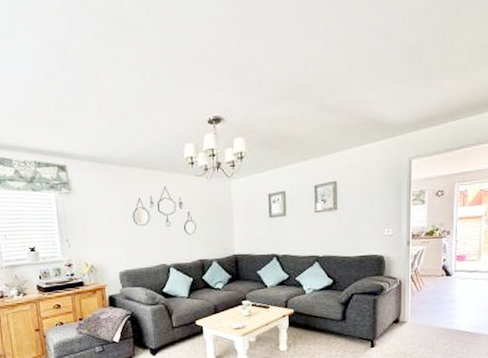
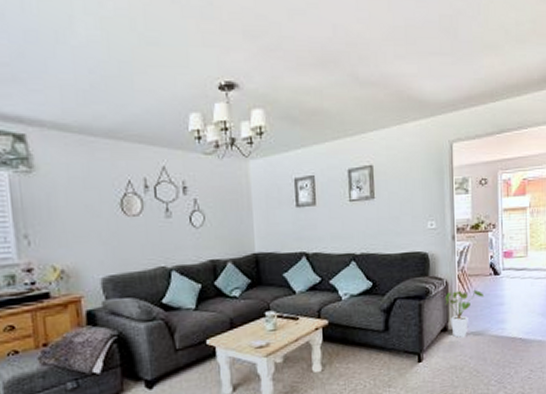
house plant: none [398,288,436,330] -> present [445,289,485,339]

